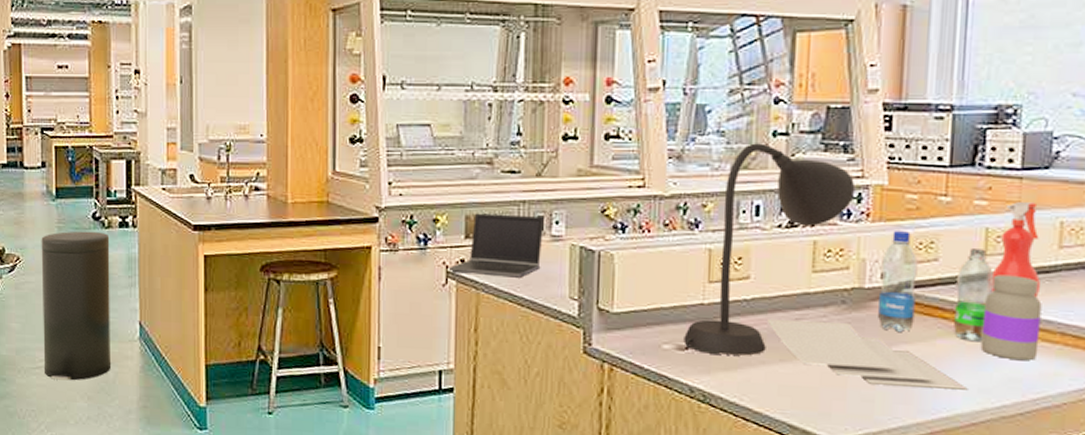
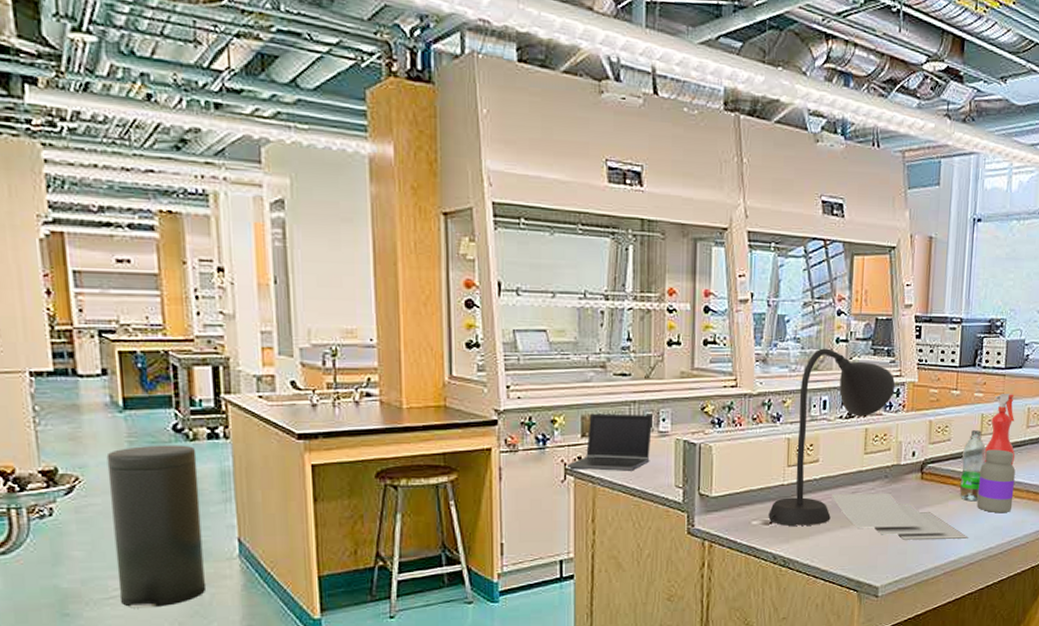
bottle: present [878,231,918,333] -> none [910,419,937,498]

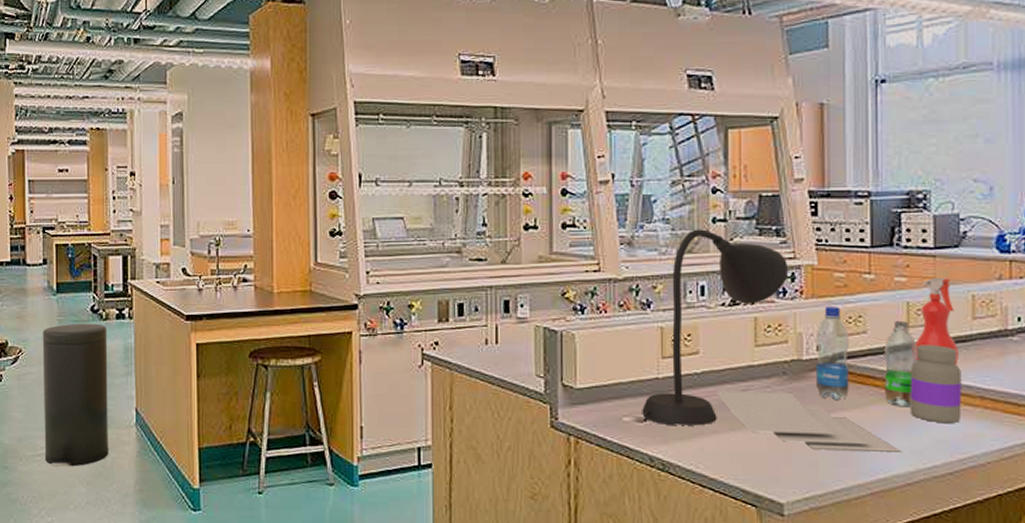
laptop computer: present [566,413,652,471] -> none [423,298,510,358]
bottle: none [910,419,937,498] -> present [816,307,849,401]

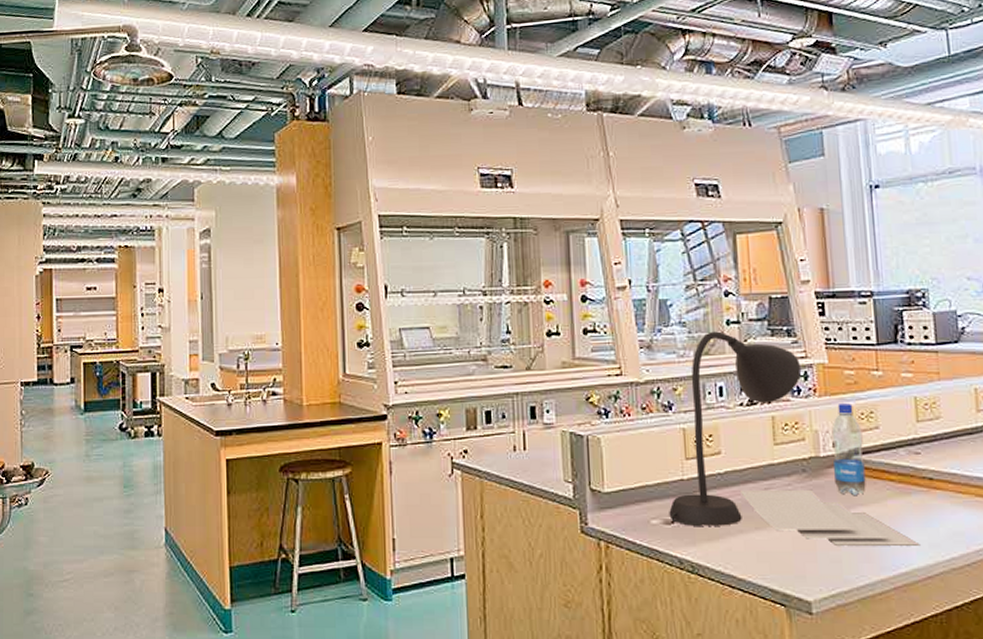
pedal bin: present [42,323,109,467] -> none [69,442,138,592]
bottle: present [885,321,918,408] -> none [897,416,929,501]
jar: present [910,344,962,424] -> none [923,438,974,516]
spray bottle: present [915,278,960,365] -> none [924,373,968,457]

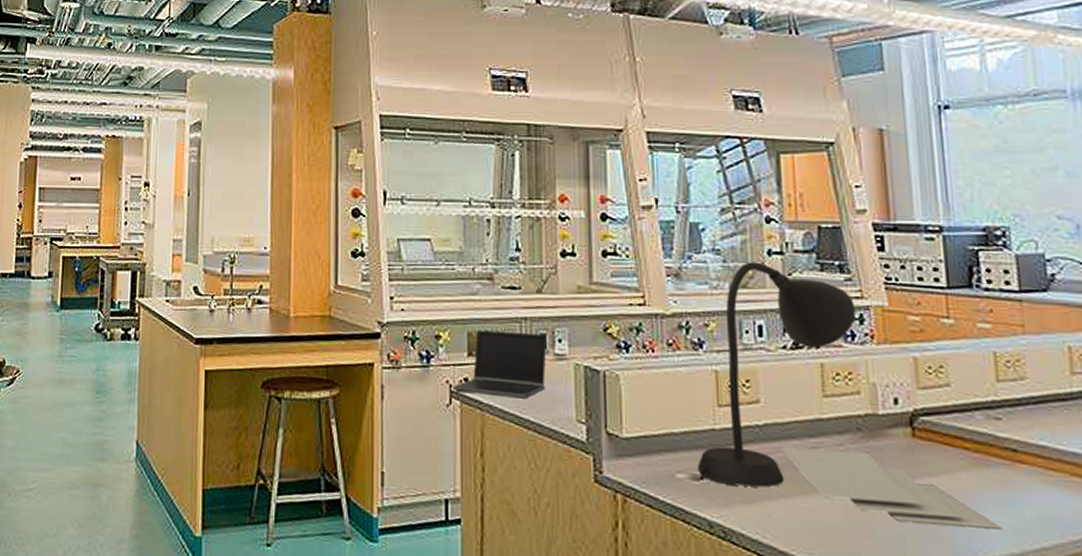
laptop computer: none [453,406,537,465] -> present [451,330,547,399]
bottle: present [831,404,866,496] -> none [892,354,935,464]

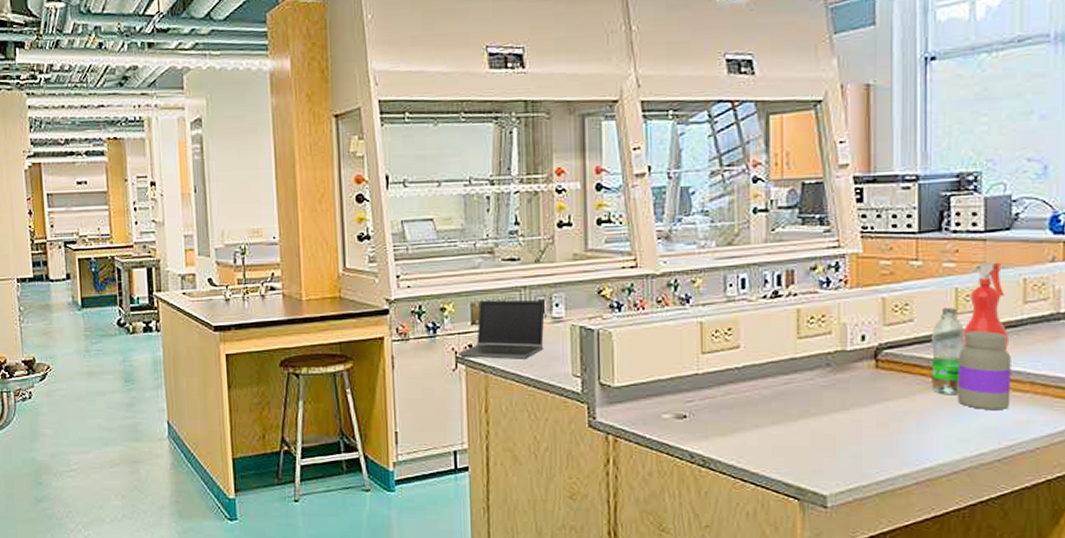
desk lamp: present [697,262,856,488] -> none [682,220,833,422]
papers: present [782,447,1002,530] -> none [759,384,948,441]
bottle: none [972,374,1012,476] -> present [932,308,966,395]
jar: none [1005,402,1070,498] -> present [957,331,1011,411]
spray bottle: none [1006,325,1061,427] -> present [963,262,1010,351]

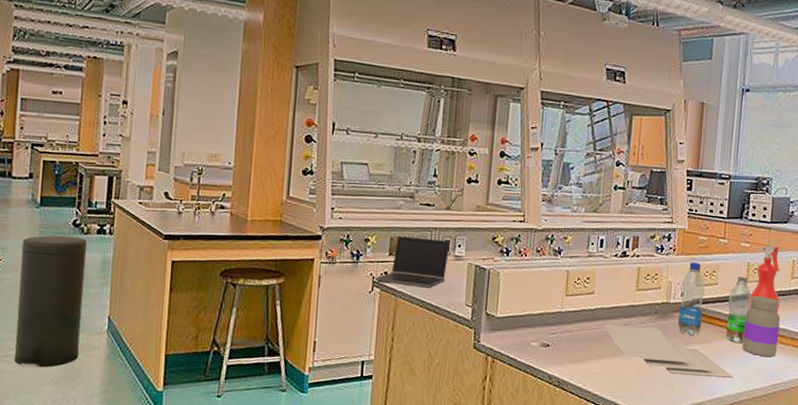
pedal bin: none [69,337,143,481] -> present [14,235,87,368]
papers: none [759,384,948,441] -> present [605,325,733,378]
bottle: none [861,295,895,391] -> present [678,262,705,336]

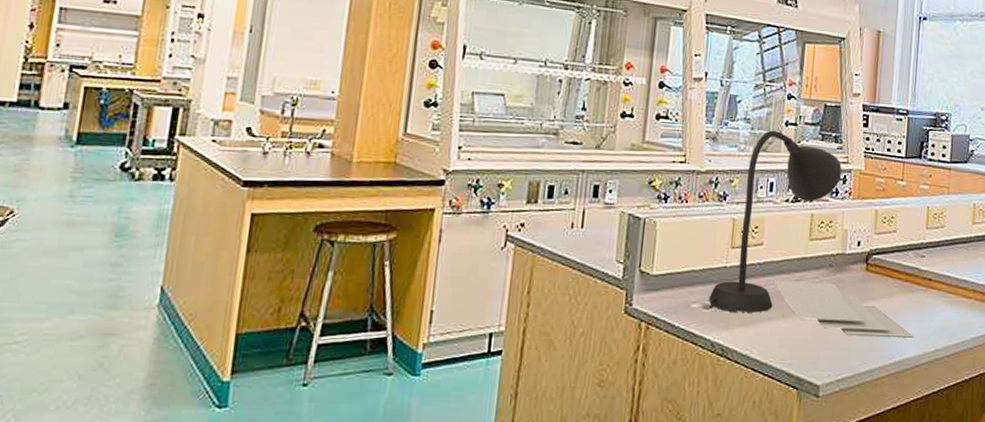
pedal bin: present [14,235,87,368] -> none [23,182,139,357]
laptop computer: present [374,236,450,288] -> none [508,180,600,242]
desk lamp: none [546,193,667,352] -> present [709,130,842,313]
bottle: present [678,262,705,336] -> none [855,207,883,291]
bottle: present [726,277,752,344] -> none [905,223,933,298]
jar: present [742,296,780,357] -> none [922,244,962,313]
spray bottle: present [750,245,780,313] -> none [930,187,962,262]

